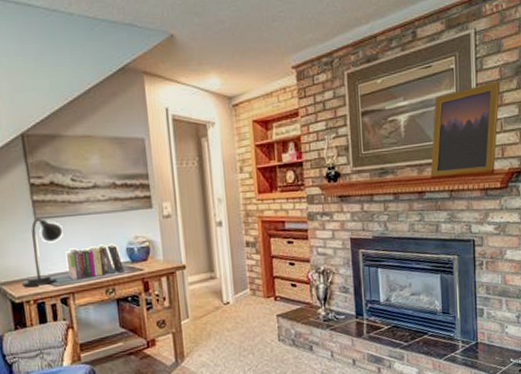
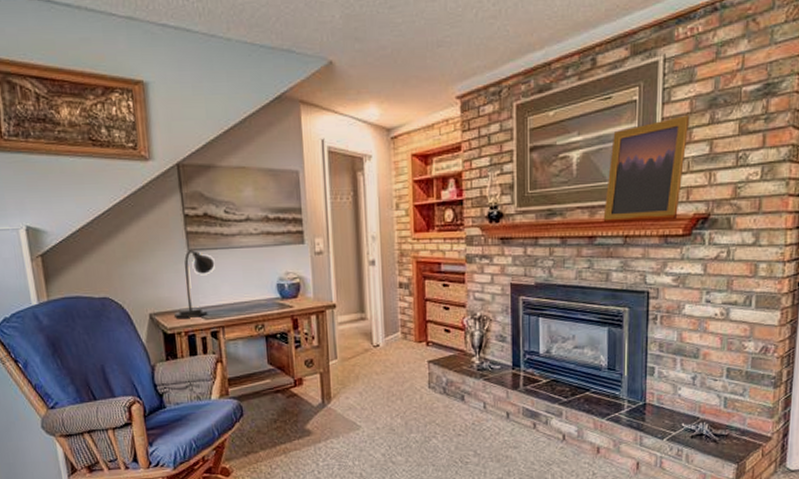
books: present [65,245,125,280] -> none [217,280,274,314]

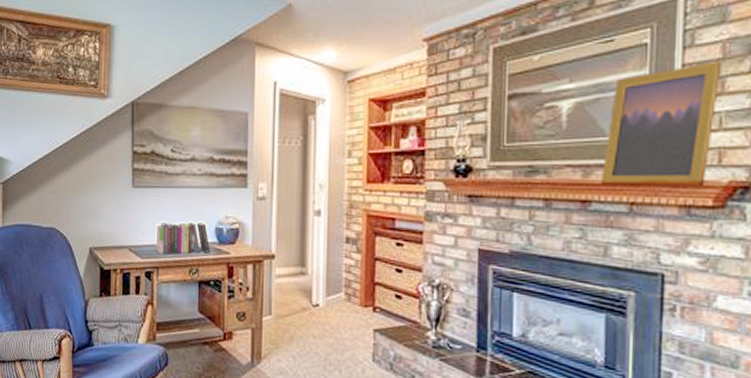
desk lamp: present [173,250,215,318] -> none [111,187,156,255]
books: none [217,280,274,314] -> present [155,221,211,255]

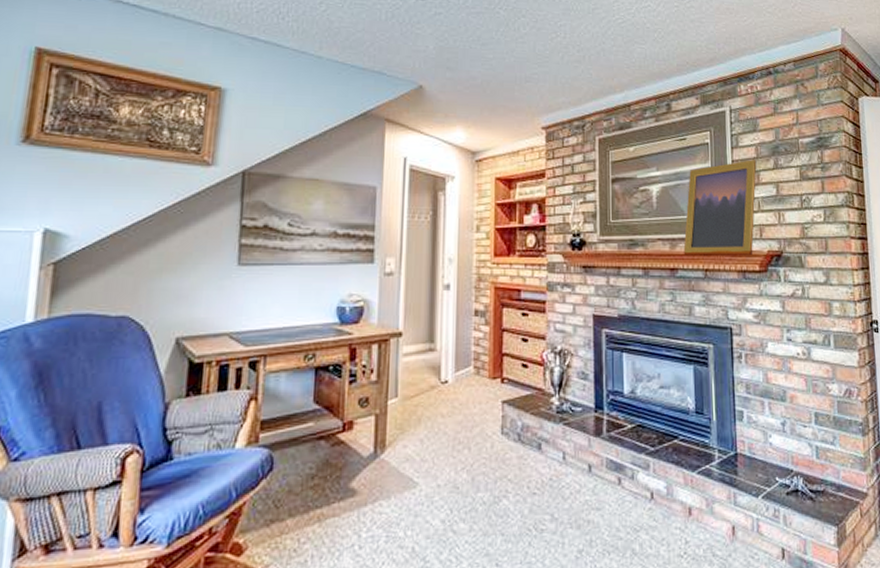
books: present [155,221,211,255] -> none [263,302,331,340]

